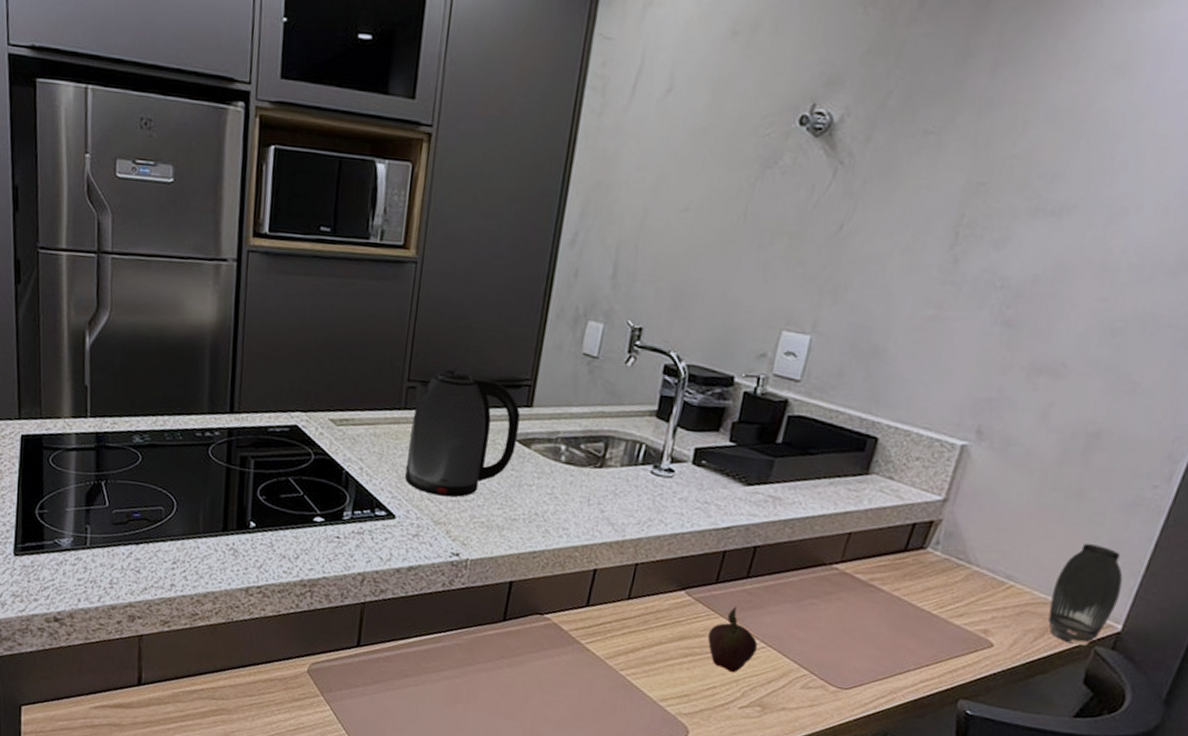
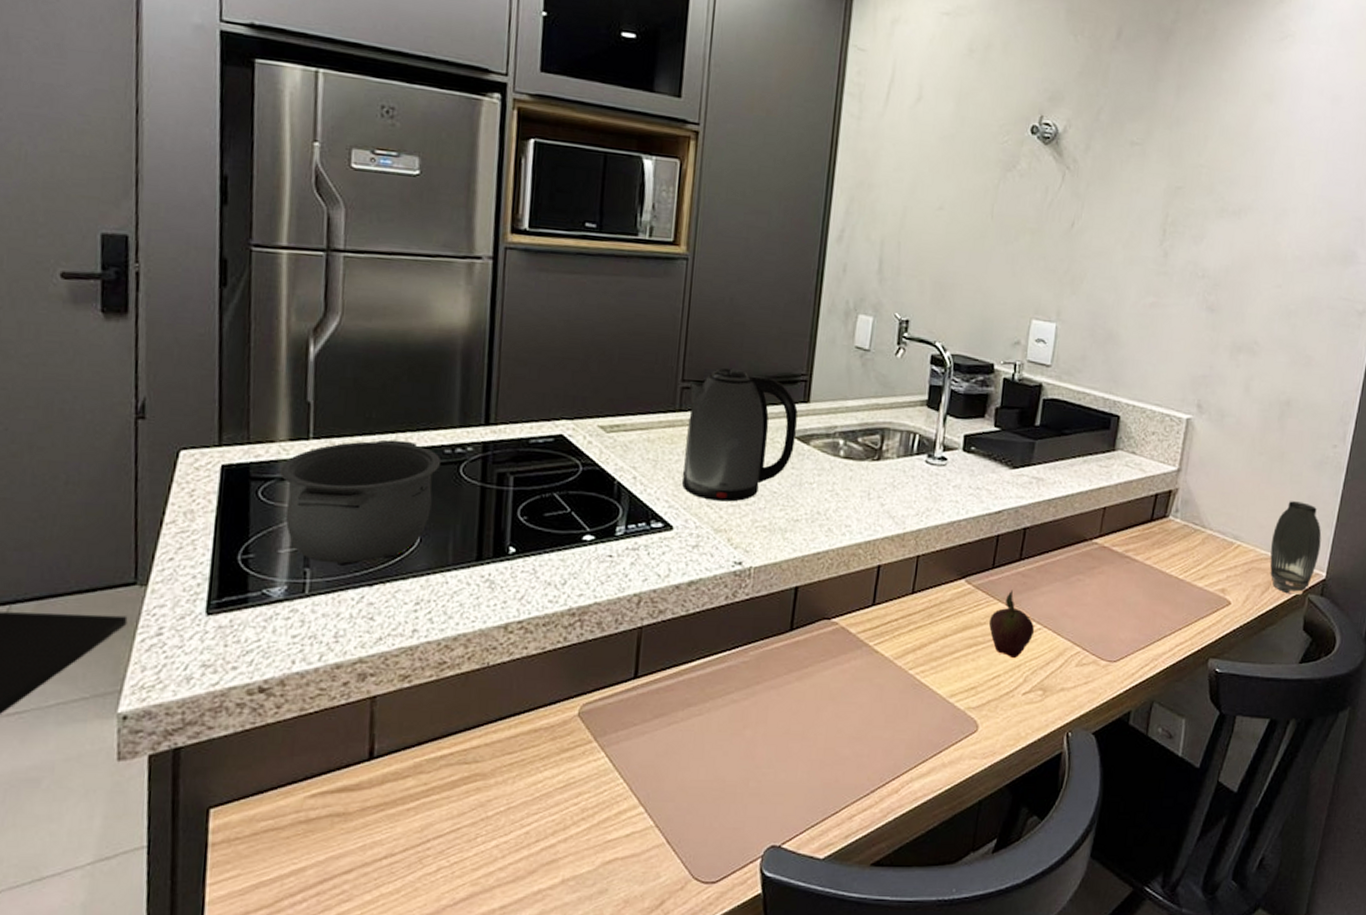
cooking pot: none [65,421,194,525] -> present [280,439,442,564]

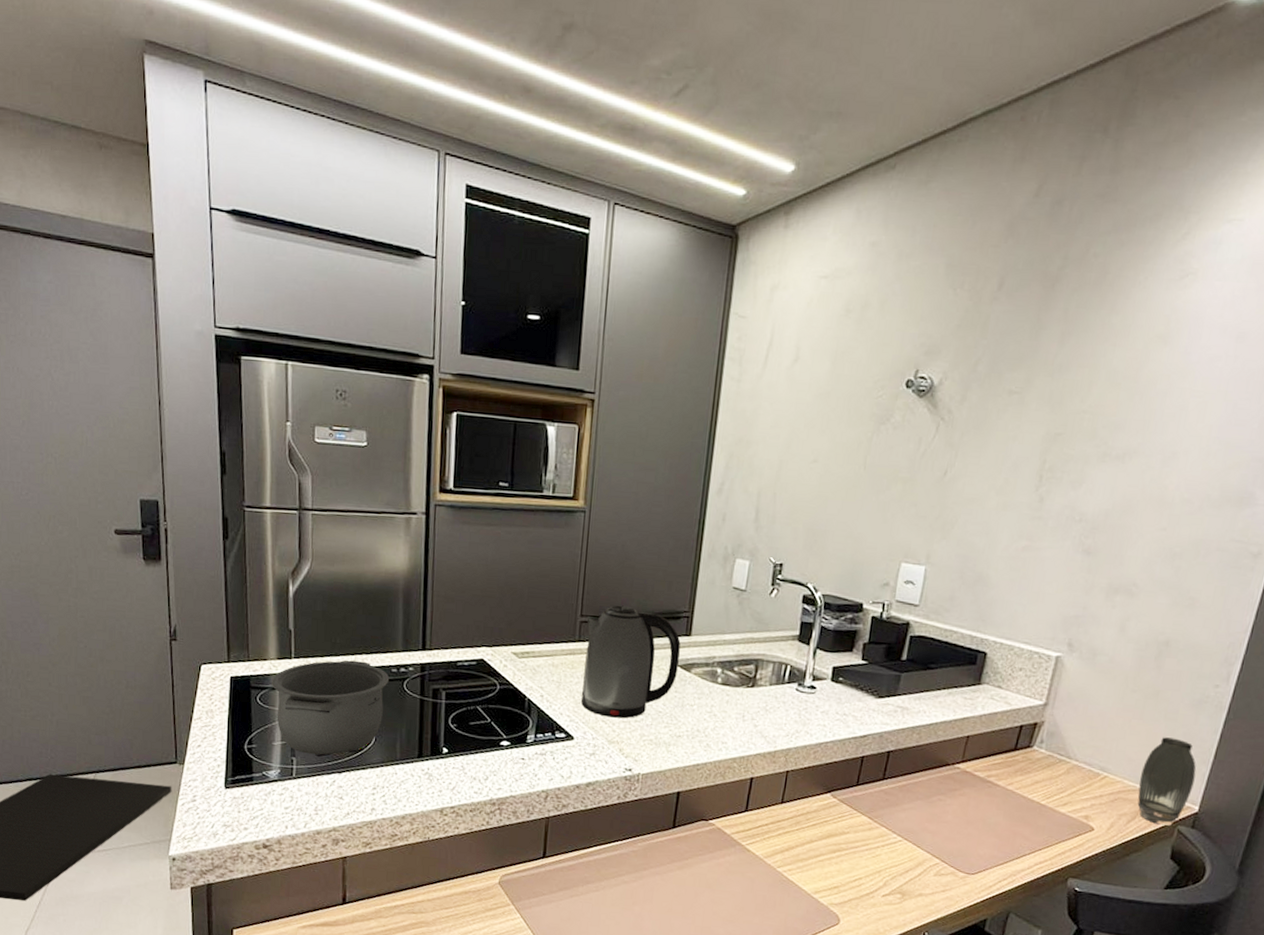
fruit: present [988,590,1035,659] -> none [852,805,896,865]

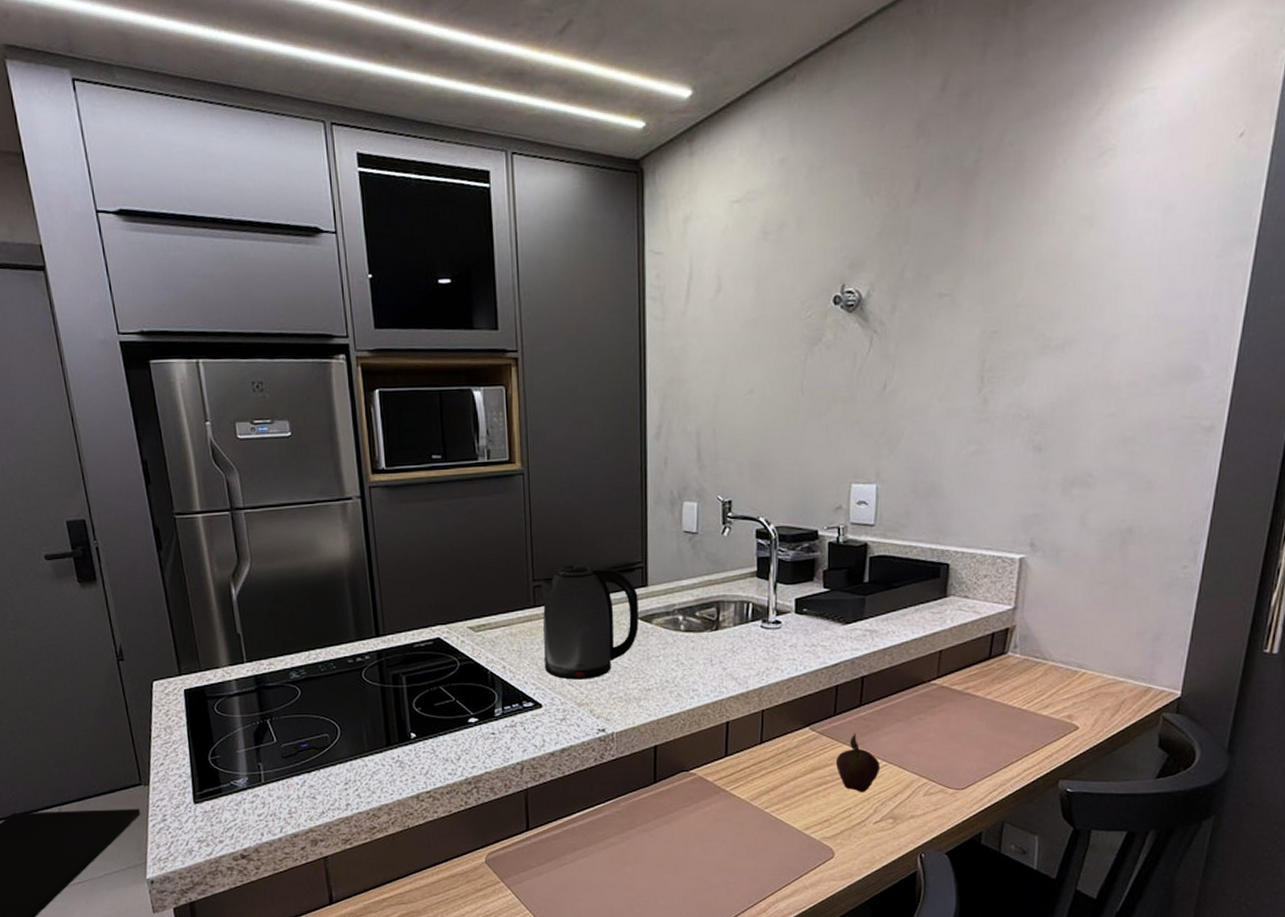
cooking pot: present [272,660,390,756] -> none [227,656,347,758]
fruit: none [852,805,896,865] -> present [835,733,881,793]
vase: present [1137,737,1197,826] -> none [1118,625,1174,714]

